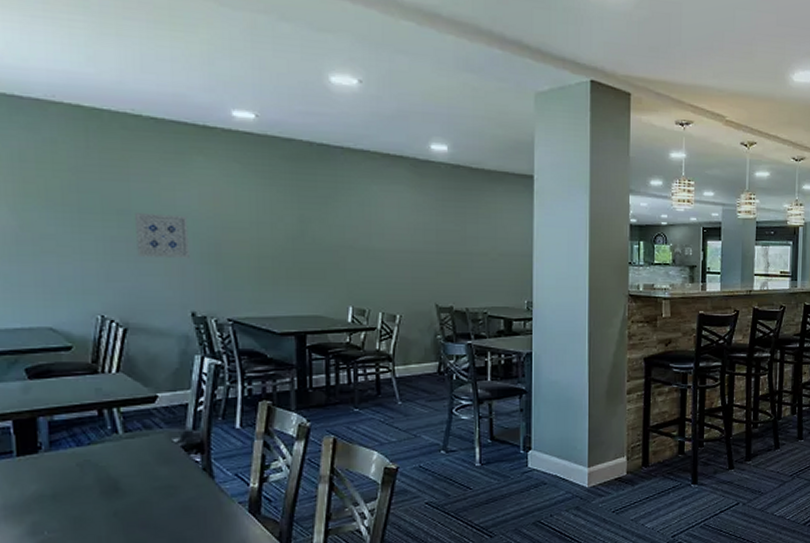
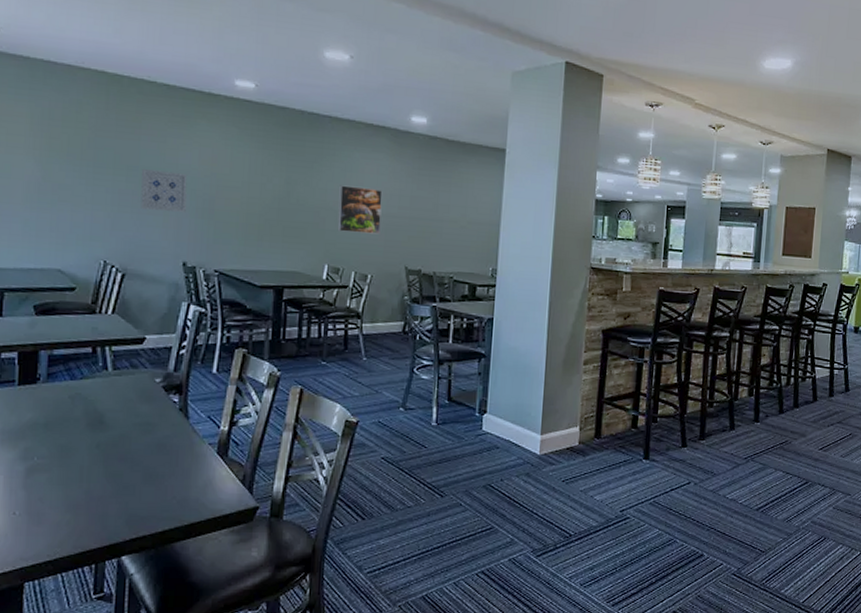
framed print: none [358,221,406,272] -> present [337,185,383,235]

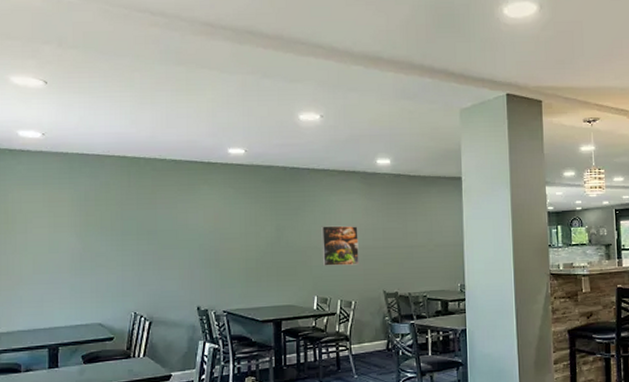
wall art: present [140,169,188,212] -> none [159,231,197,265]

